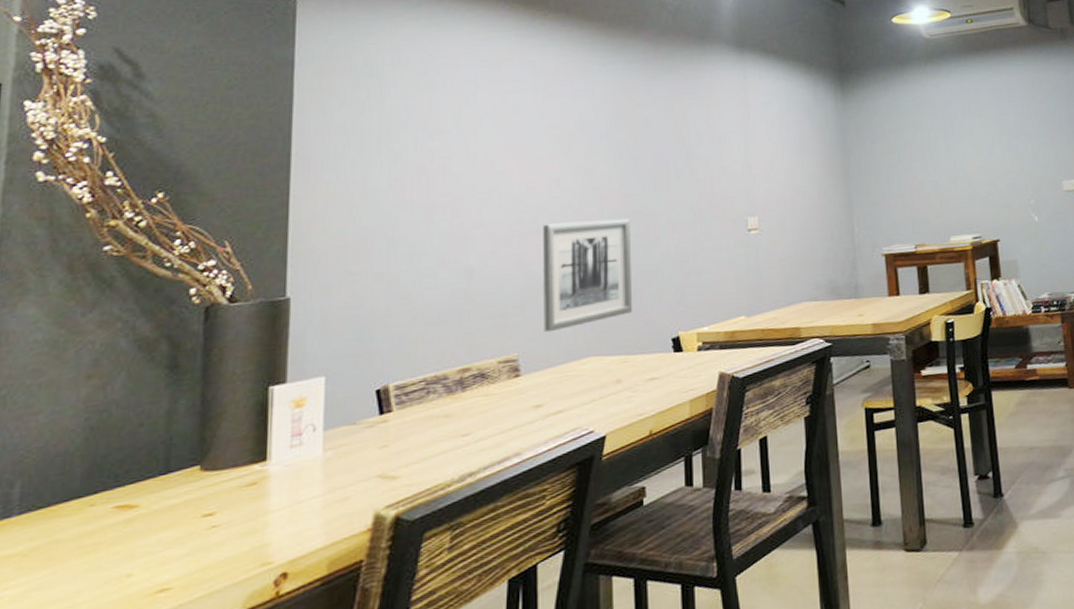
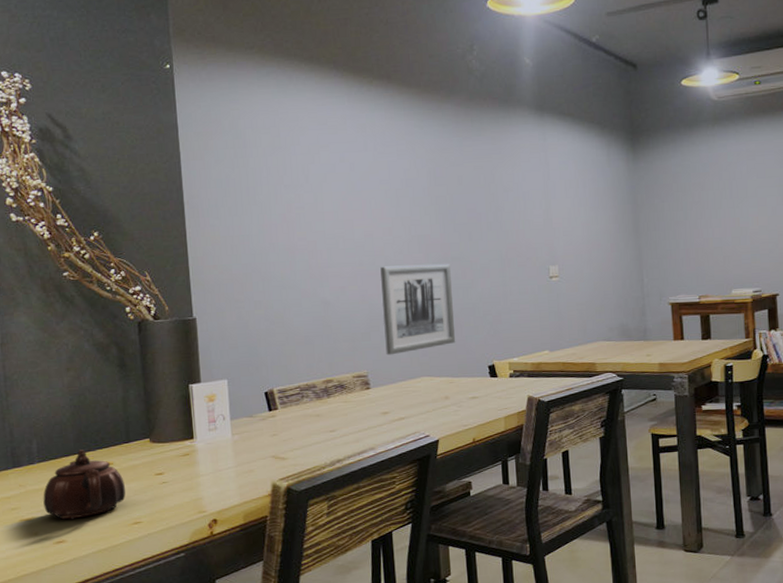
teapot: none [15,489,154,598] -> present [43,449,126,520]

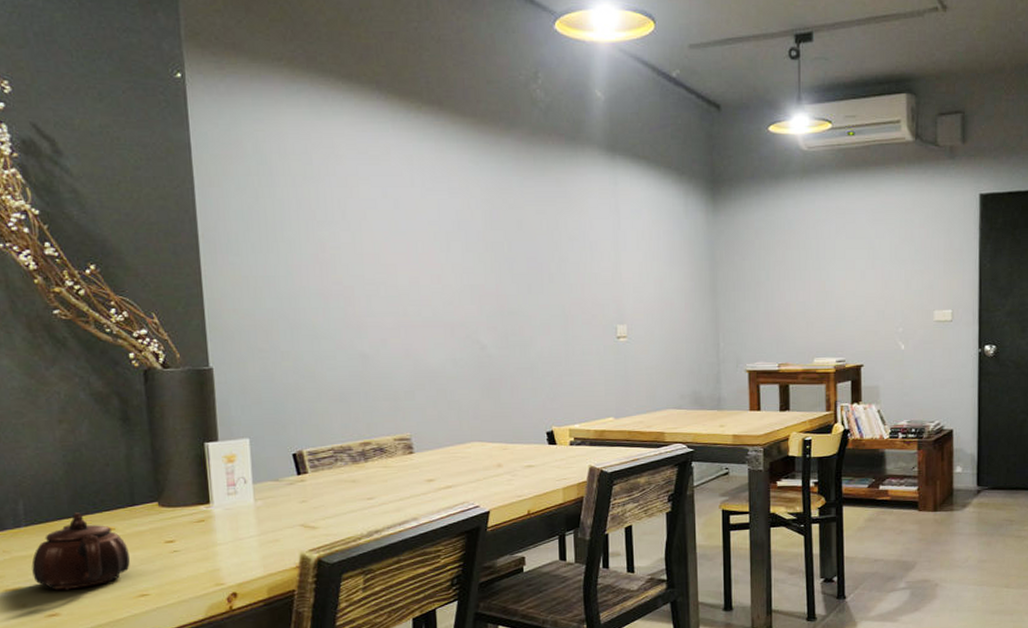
wall art: present [380,264,456,355] -> none [427,317,511,417]

